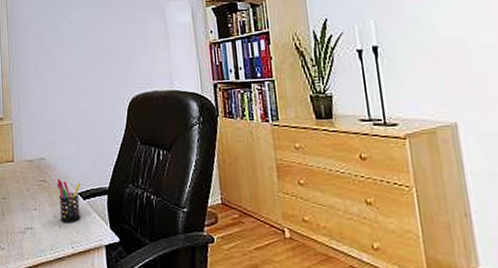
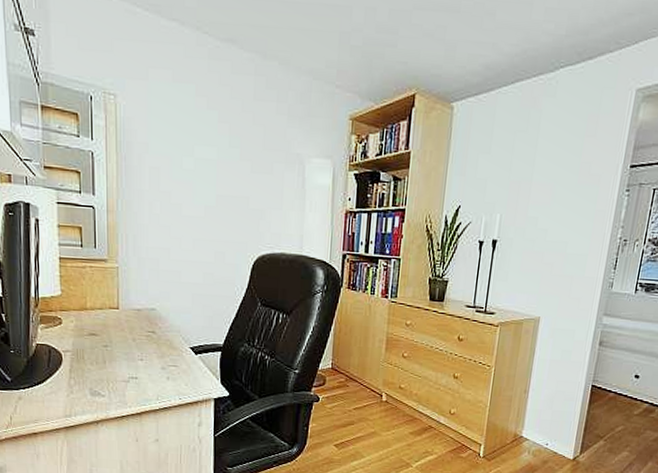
pen holder: present [57,179,81,223] -> none [167,331,194,376]

